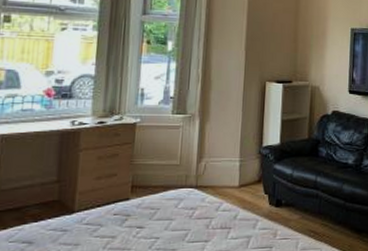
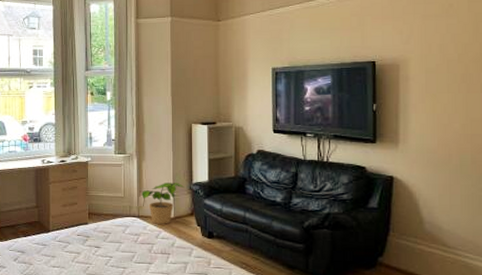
potted plant: none [202,147,253,194] -> present [142,183,184,224]

